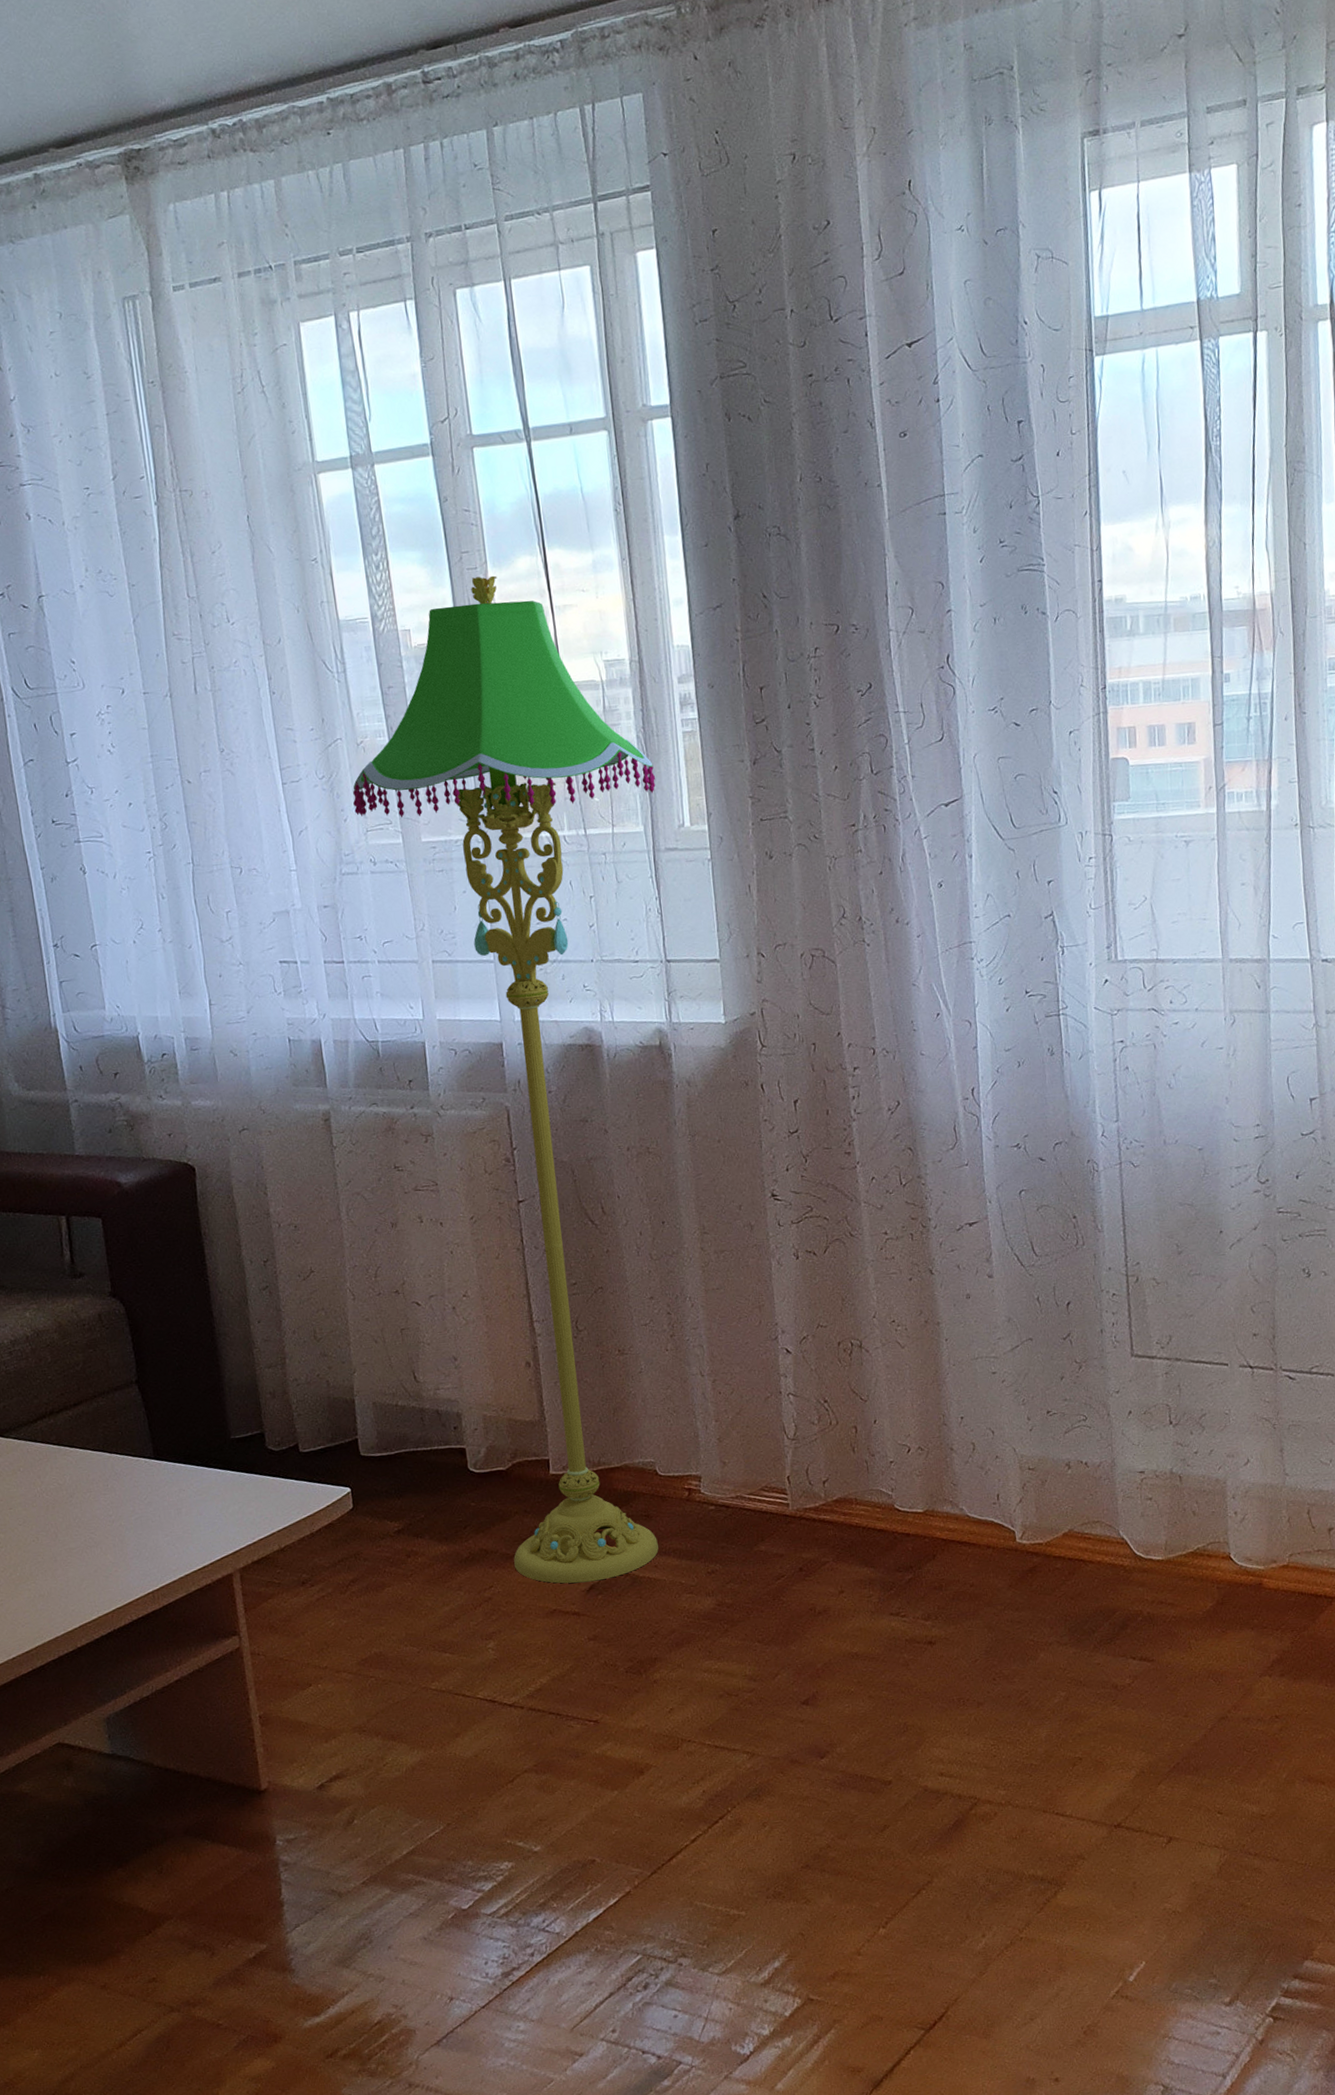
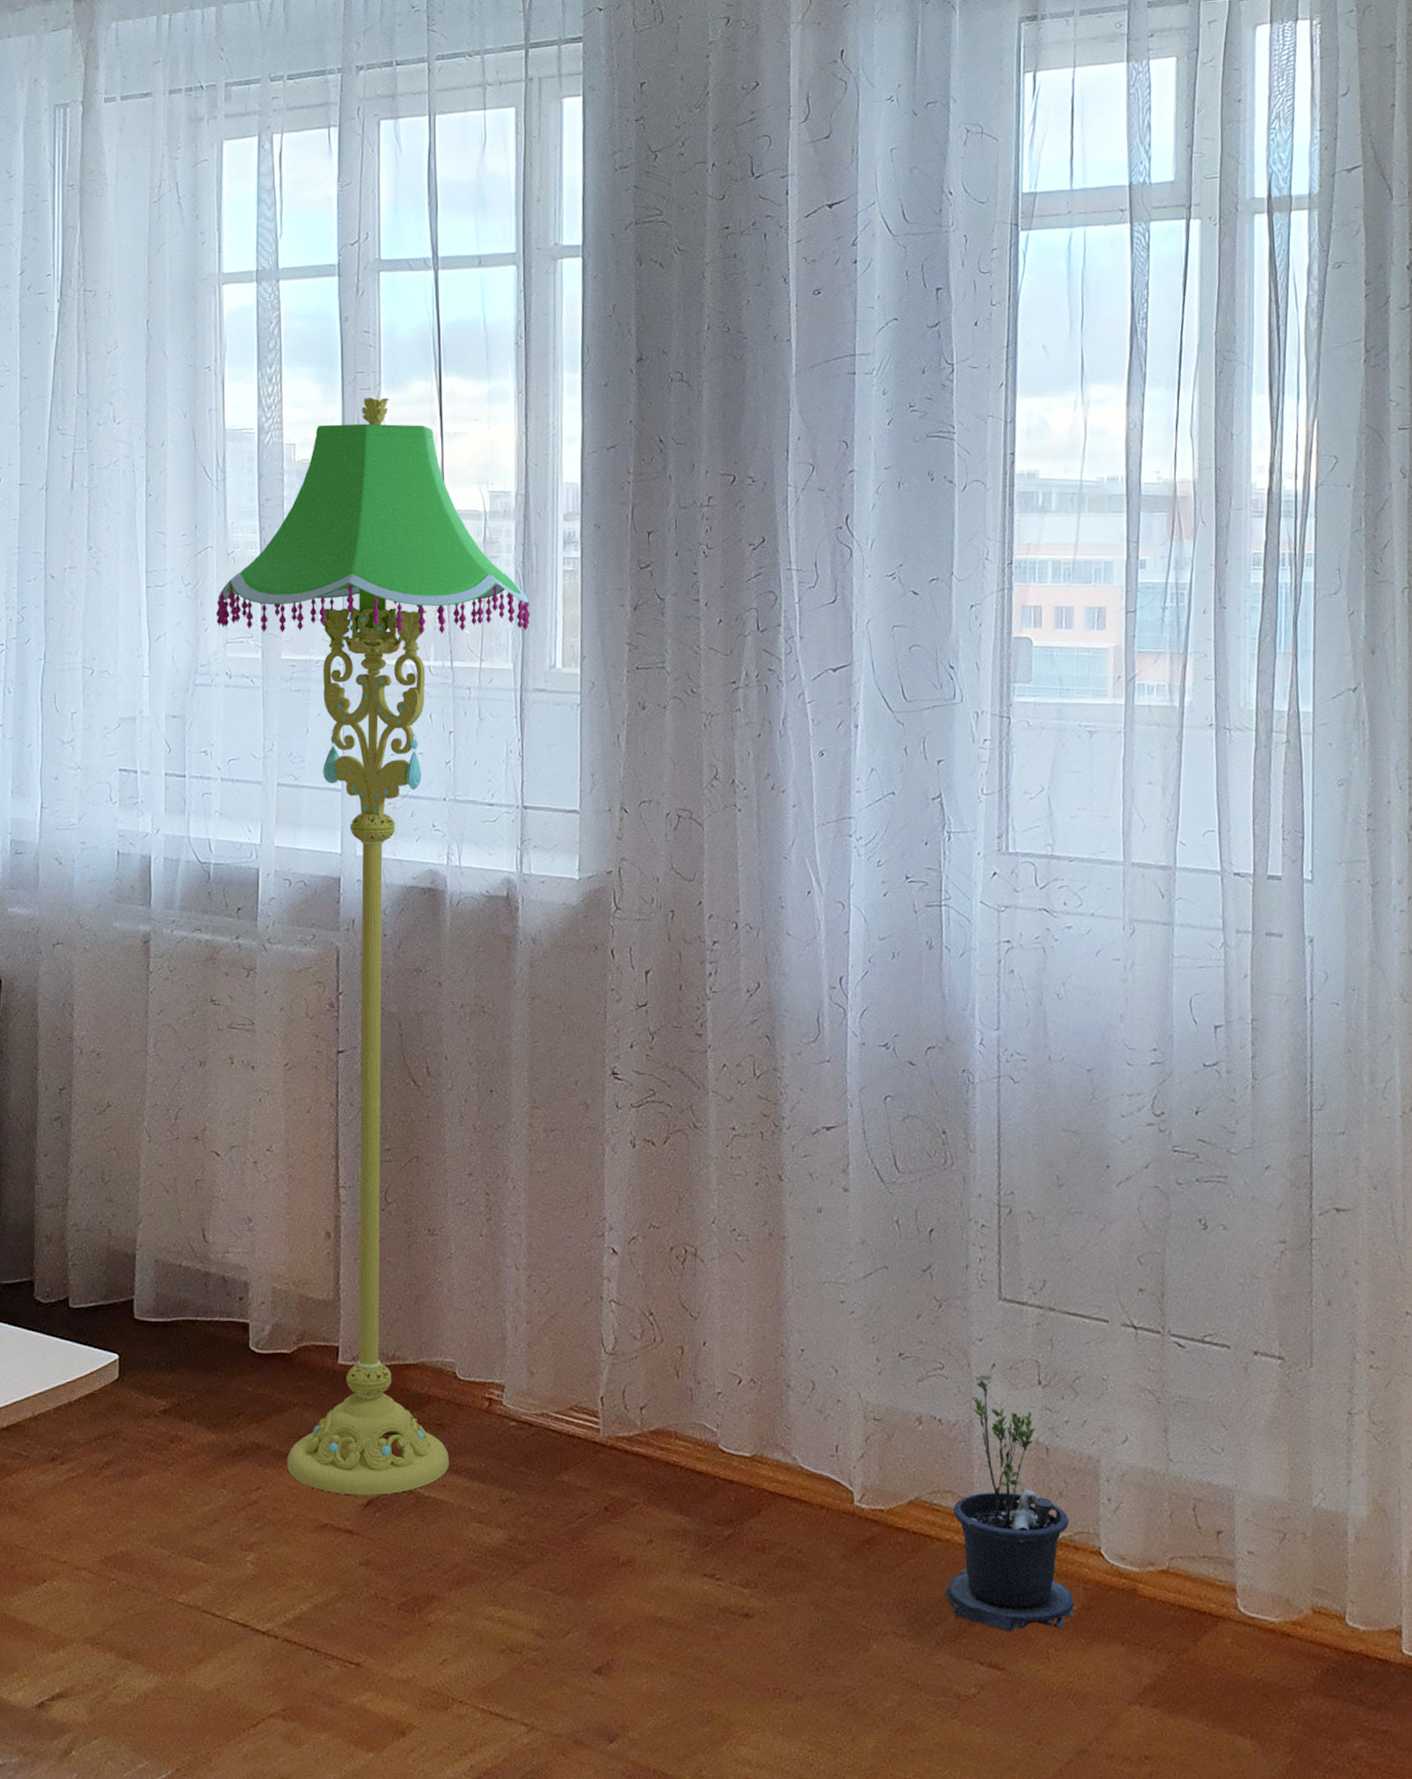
potted plant: none [1098,1421,1211,1630] -> present [944,1375,1082,1632]

